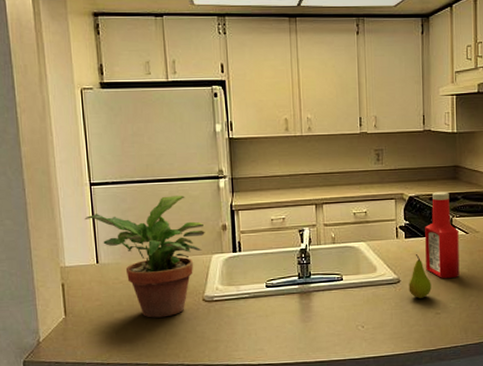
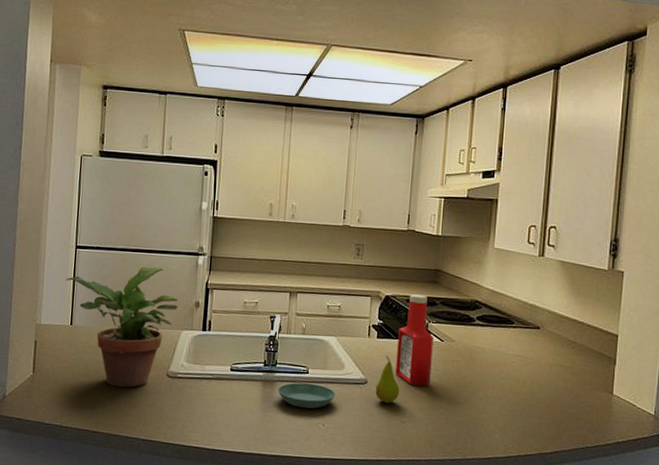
saucer: none [314,289,372,313] -> present [277,382,336,409]

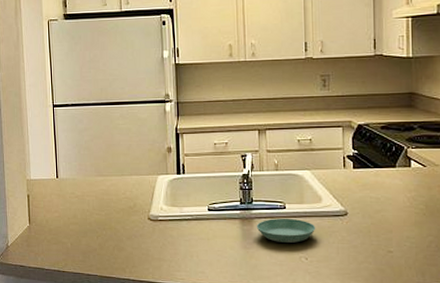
potted plant: present [65,266,179,388] -> none [47,118,152,233]
fruit: present [375,356,400,403] -> none [357,186,383,234]
ketchup bottle: present [395,294,434,387] -> none [376,120,416,215]

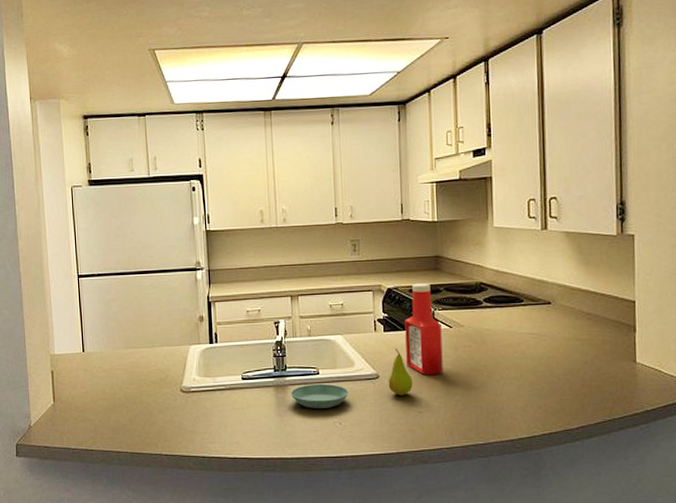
fruit: none [357,186,383,234] -> present [388,349,413,395]
ketchup bottle: none [376,120,416,215] -> present [405,283,443,376]

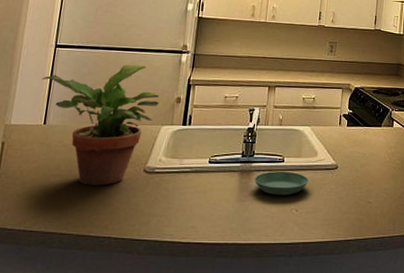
potted plant: none [72,287,183,407] -> present [42,64,160,186]
fruit: present [388,349,413,395] -> none [345,143,367,186]
ketchup bottle: present [405,283,443,376] -> none [363,86,396,169]

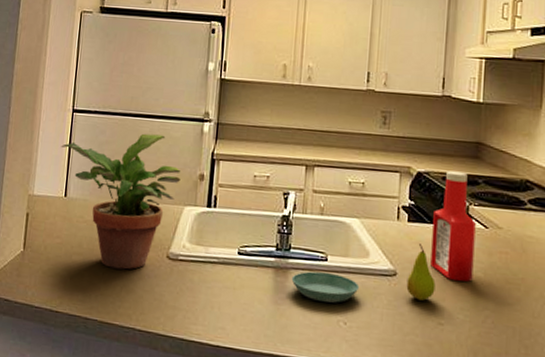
fruit: none [345,143,367,186] -> present [406,244,436,301]
ketchup bottle: none [363,86,396,169] -> present [430,171,476,282]

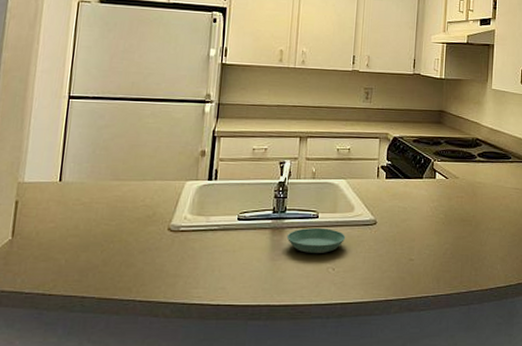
potted plant: present [61,133,181,270] -> none [55,116,183,246]
fruit: present [406,244,436,301] -> none [384,196,408,242]
ketchup bottle: present [430,171,476,282] -> none [404,134,439,224]

